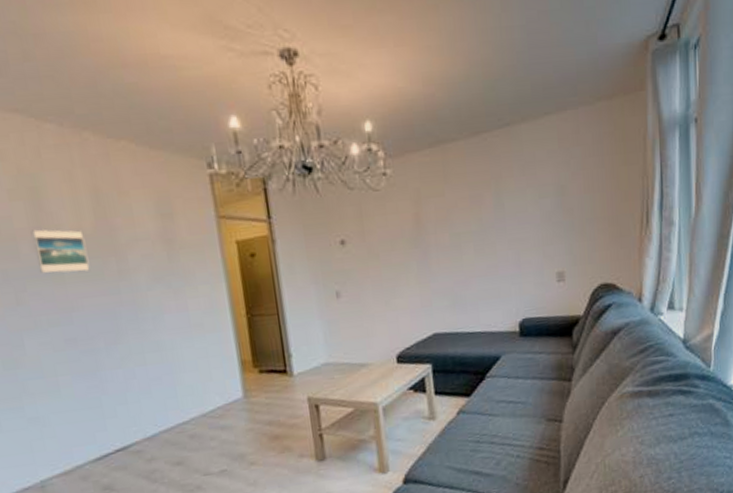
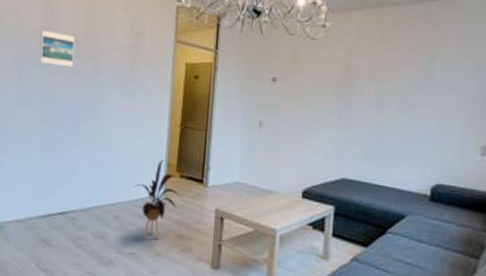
house plant: none [206,358,264,452] -> present [134,160,180,240]

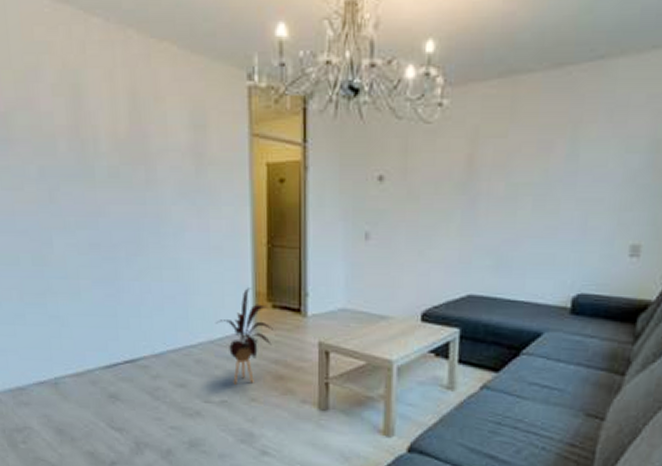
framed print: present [40,30,75,67] -> none [69,128,120,177]

